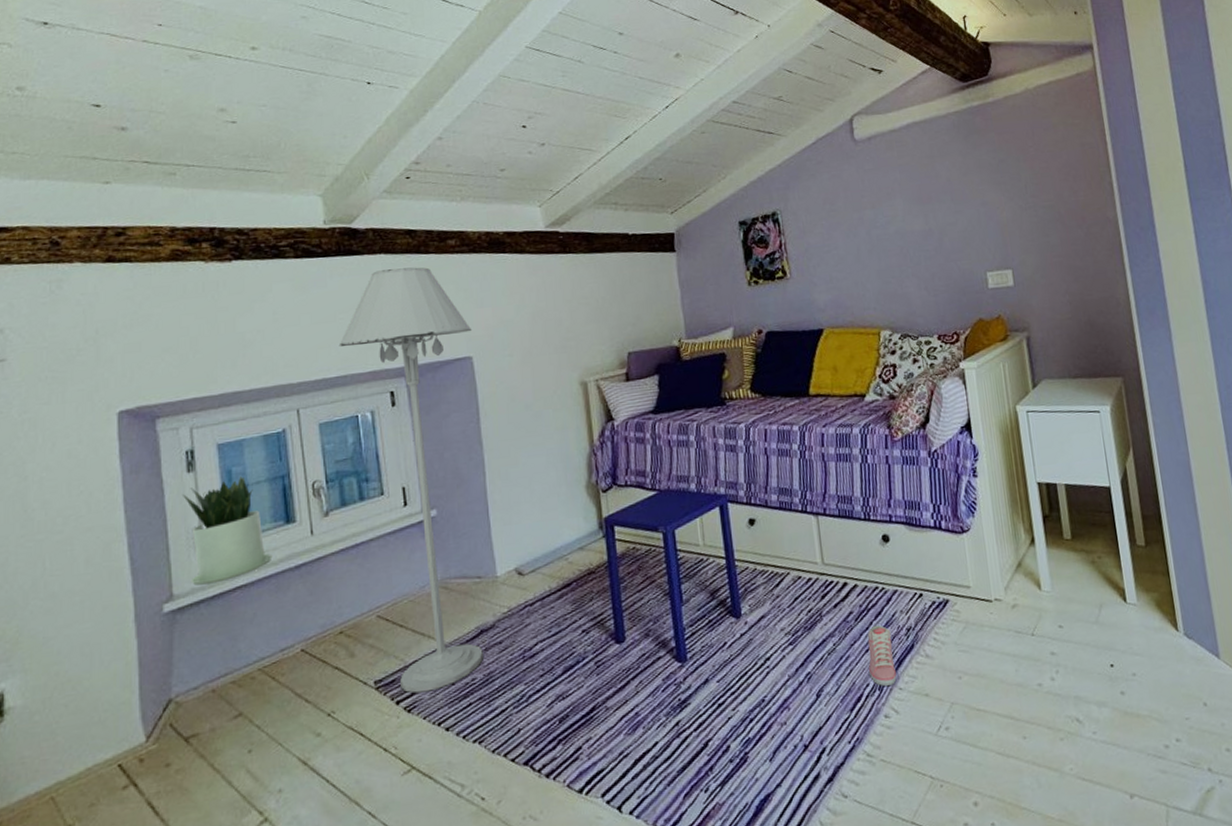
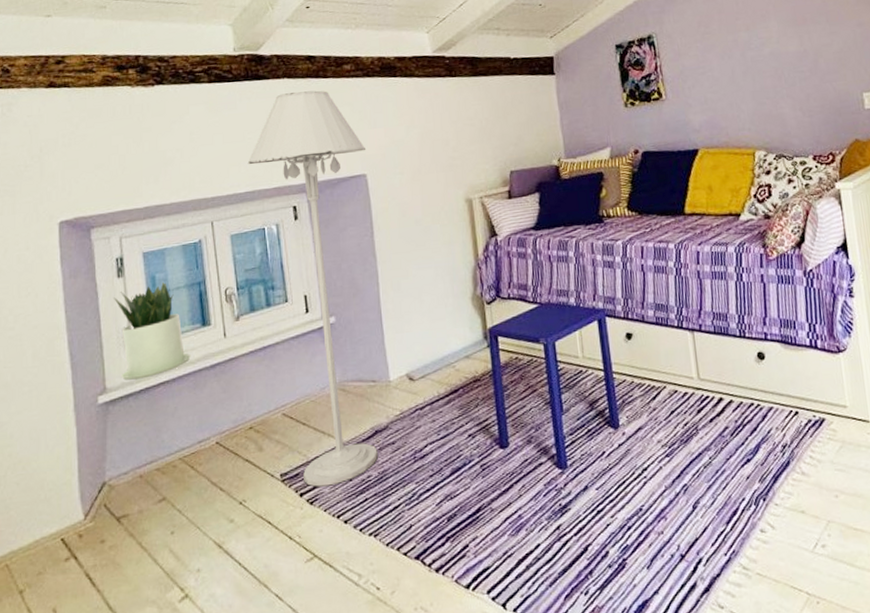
sneaker: present [867,625,897,686] -> none [742,440,772,501]

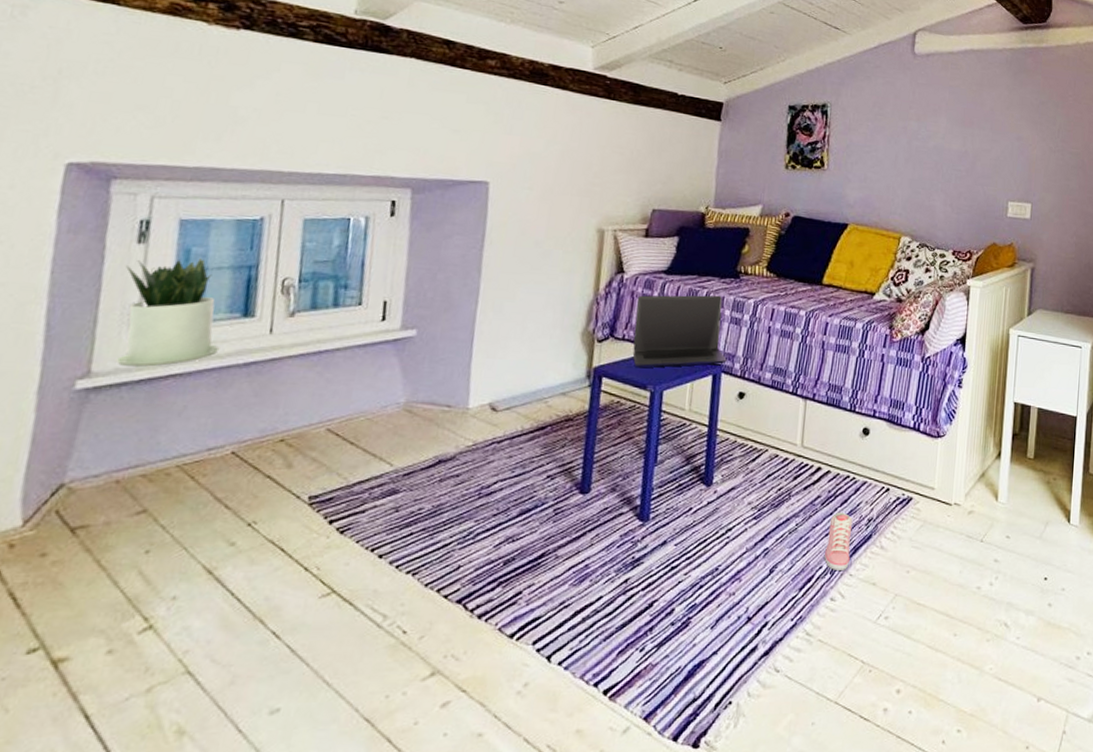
floor lamp: present [247,90,379,488] -> none [337,74,495,517]
laptop computer: none [513,242,608,323] -> present [632,295,727,369]
sneaker: none [742,440,772,501] -> present [824,512,853,570]

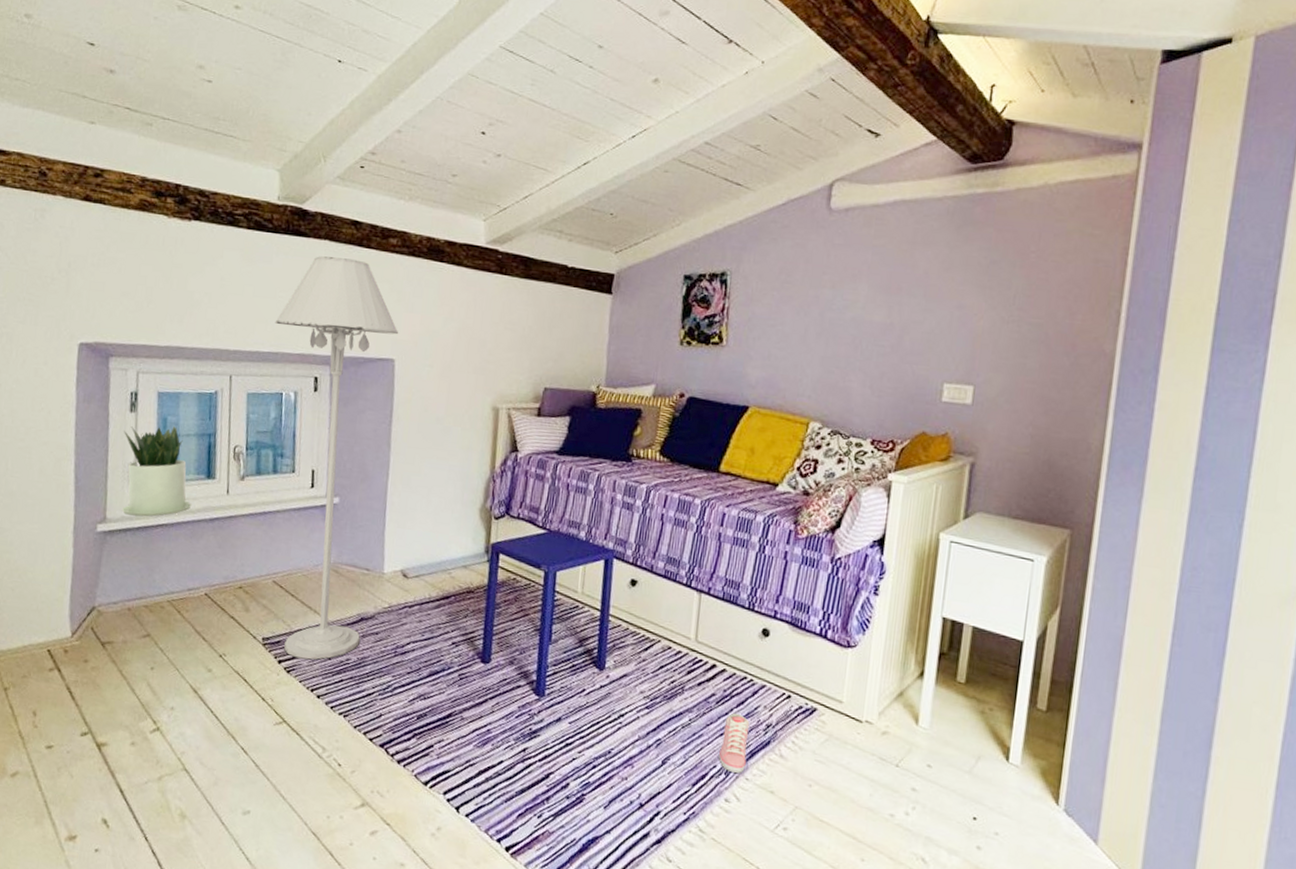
floor lamp: none [337,74,495,517] -> present [275,256,399,661]
laptop computer: present [632,295,727,369] -> none [527,475,619,550]

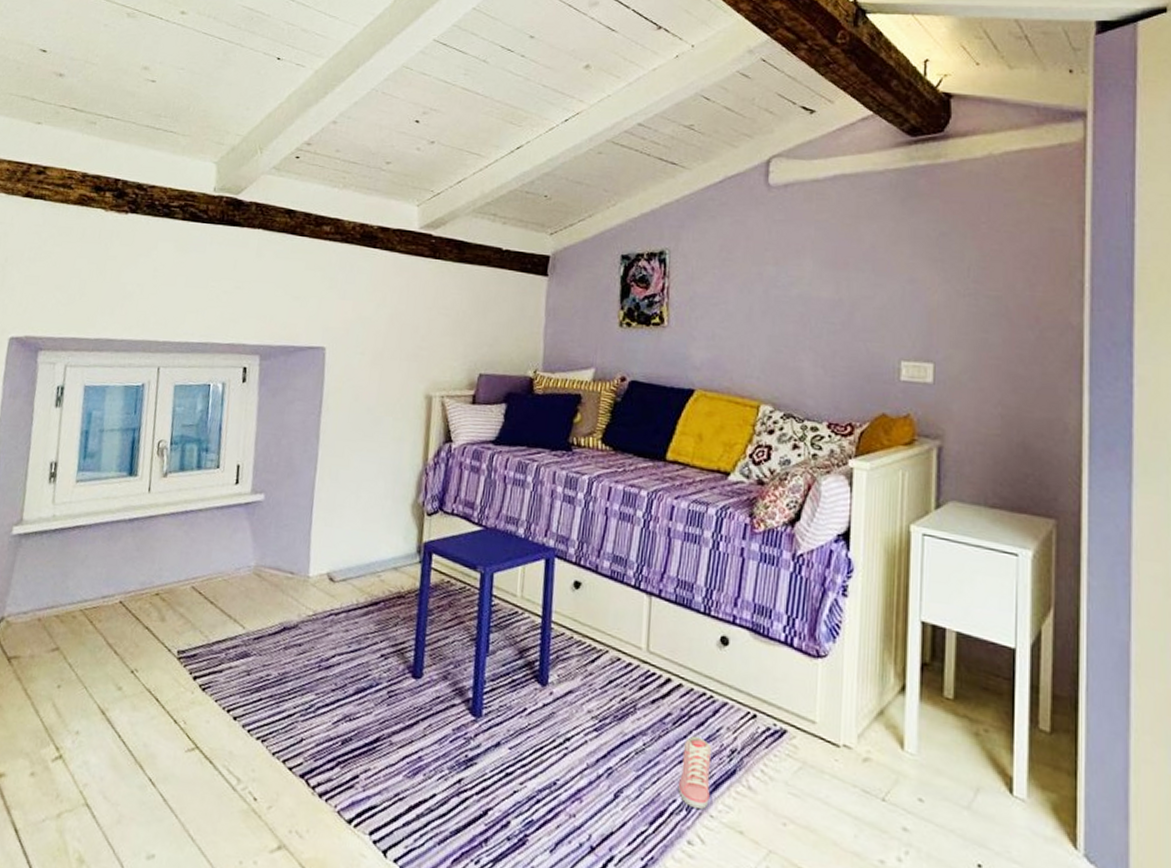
planter: present [121,425,192,517] -> none [39,420,112,518]
floor lamp: present [275,256,399,661] -> none [200,245,331,677]

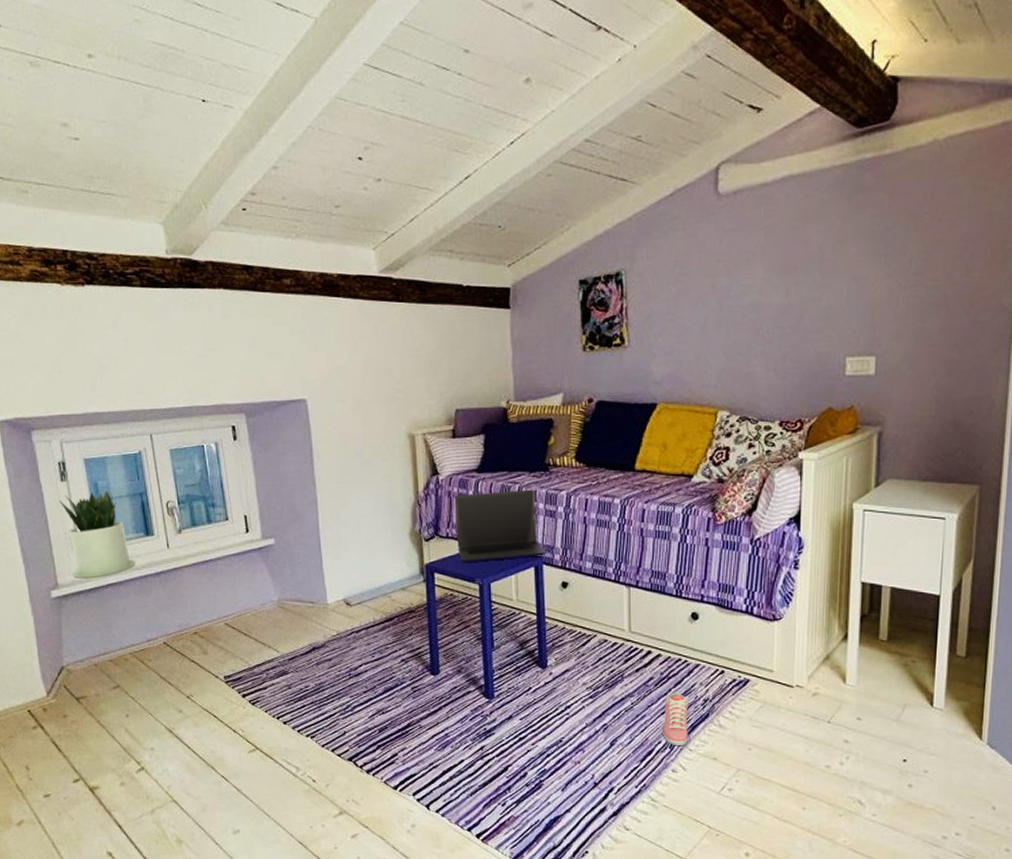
planter: none [39,420,112,518] -> present [59,489,136,579]
laptop computer: none [462,466,560,548] -> present [454,489,547,563]

